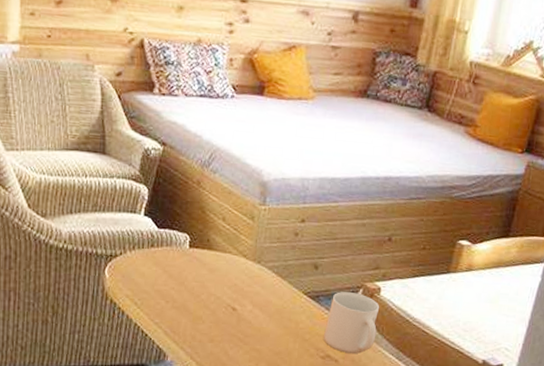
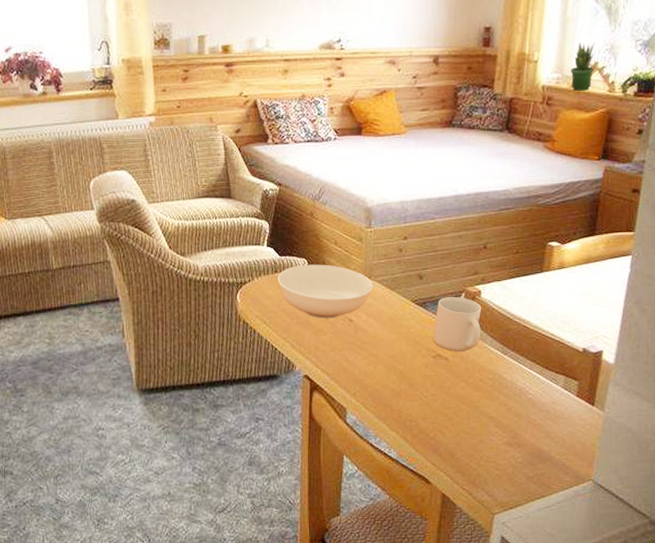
bowl: none [153,240,263,305] -> present [277,264,373,318]
planter: none [501,15,532,73] -> present [570,42,594,91]

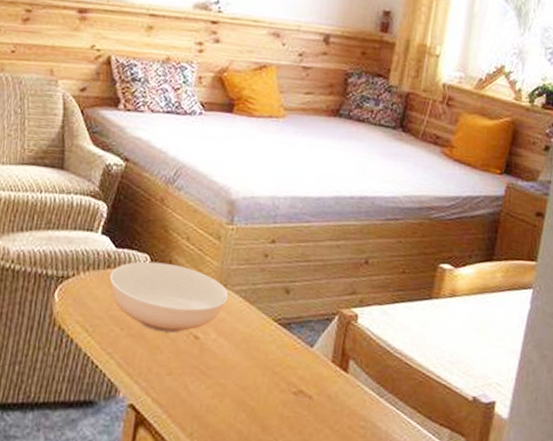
cup: present [432,297,482,351] -> none [295,319,358,389]
planter: present [570,42,594,91] -> none [474,41,502,95]

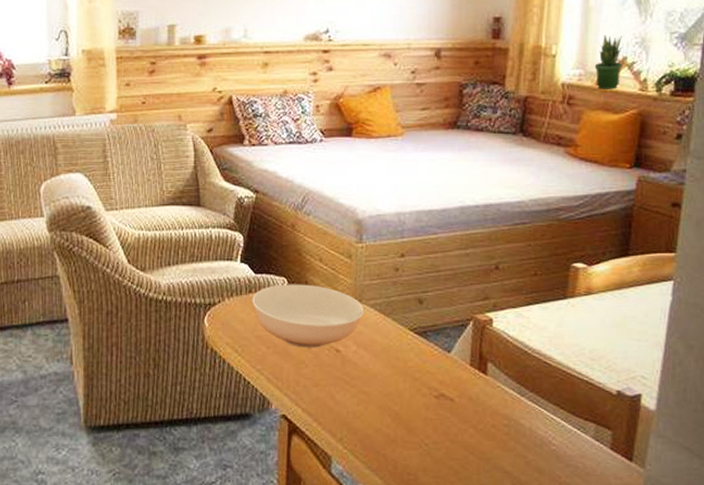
planter: none [474,41,502,95] -> present [594,34,623,89]

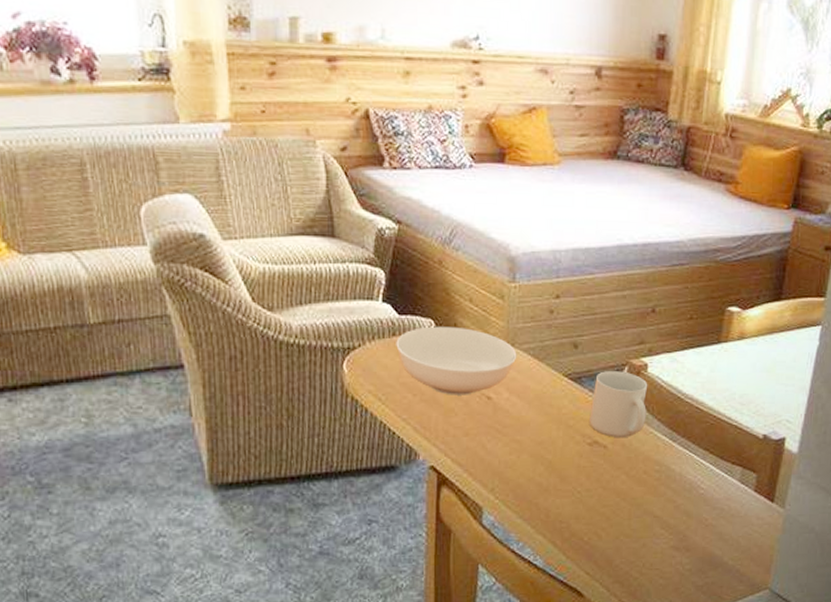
cup: none [434,326,494,391] -> present [588,371,648,437]
planter: present [594,34,623,89] -> none [758,62,788,123]

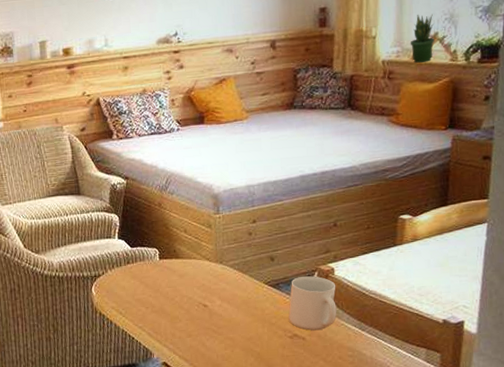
bowl: present [396,326,517,395] -> none [130,252,225,306]
planter: none [758,62,788,123] -> present [410,13,435,63]

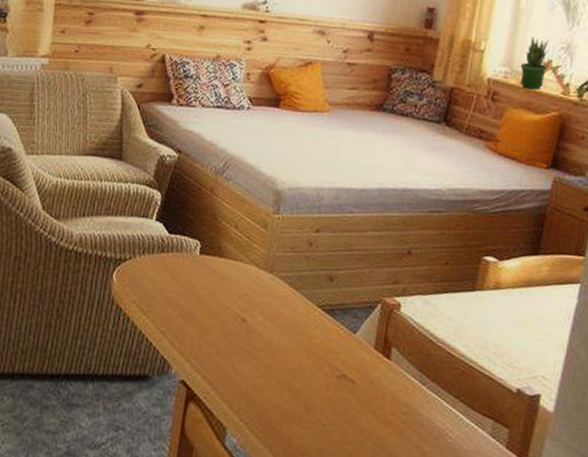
cup: present [288,276,337,330] -> none [338,306,400,375]

